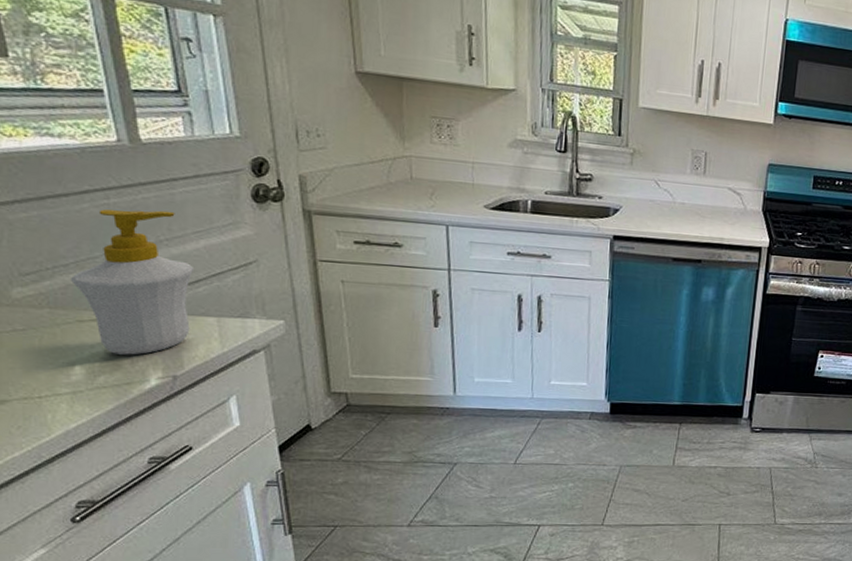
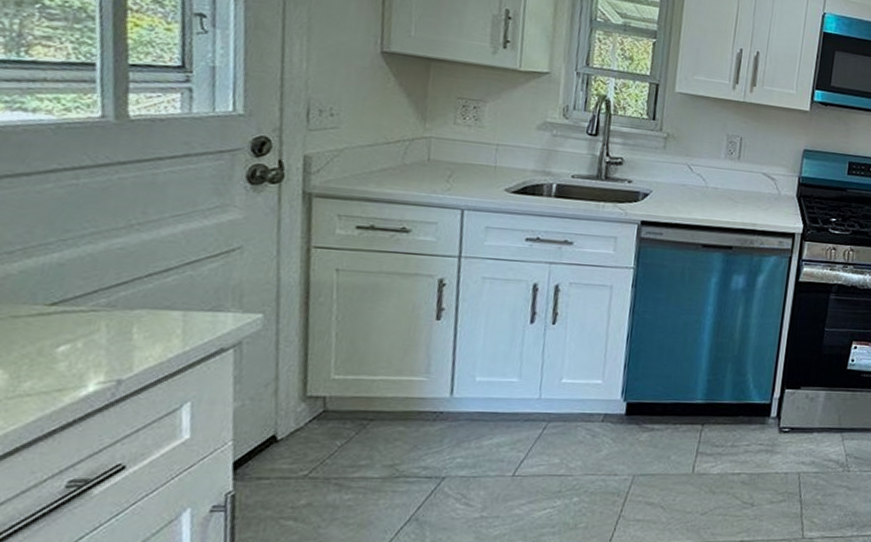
soap bottle: present [71,209,195,355] -> none [13,190,166,356]

